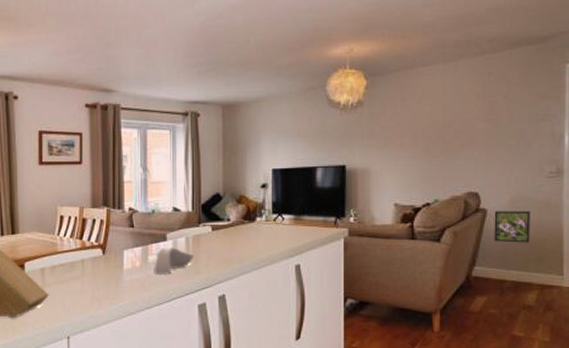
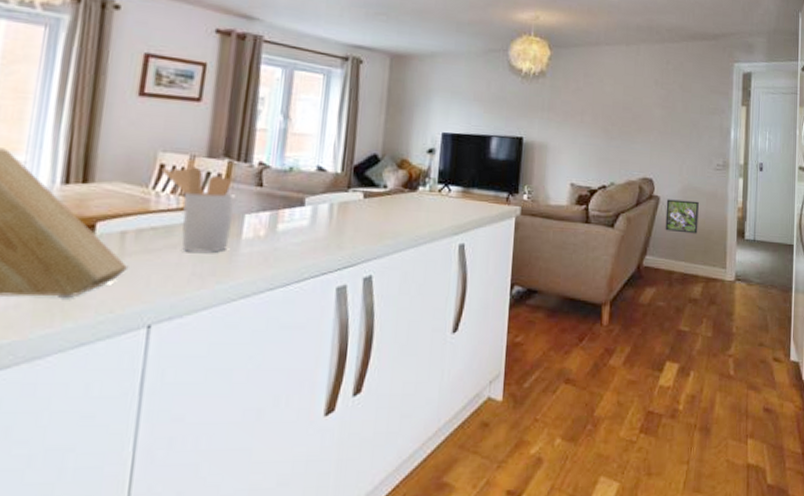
utensil holder: none [62,216,116,281] -> present [161,166,236,252]
spoon rest: present [154,247,195,276] -> none [283,214,339,250]

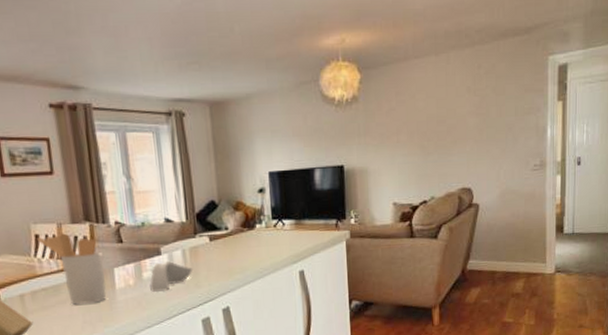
spoon rest: none [283,214,339,250] -> present [149,261,193,293]
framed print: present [665,199,699,234] -> none [486,203,517,236]

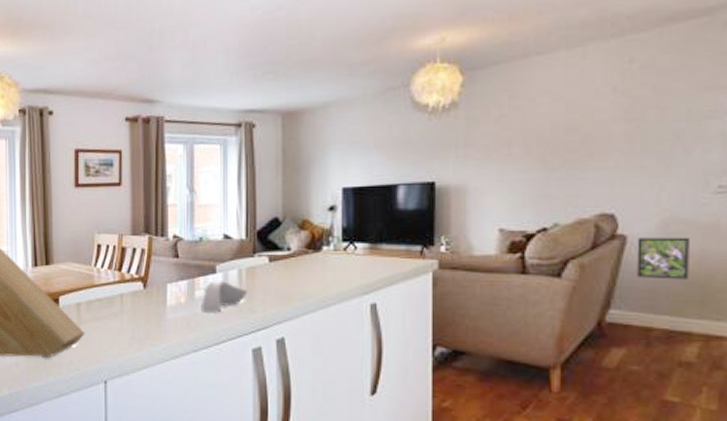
utensil holder: present [37,233,107,305] -> none [99,244,158,319]
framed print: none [486,203,517,236] -> present [637,237,689,280]

